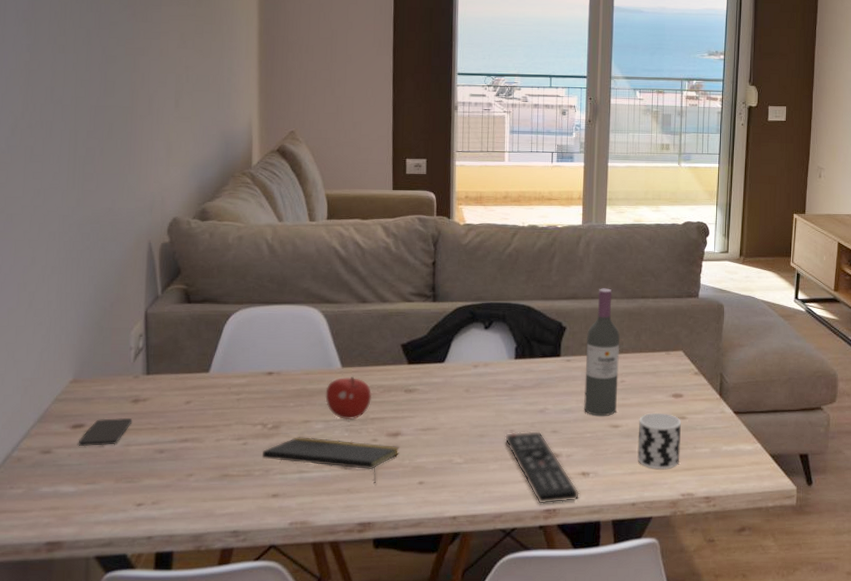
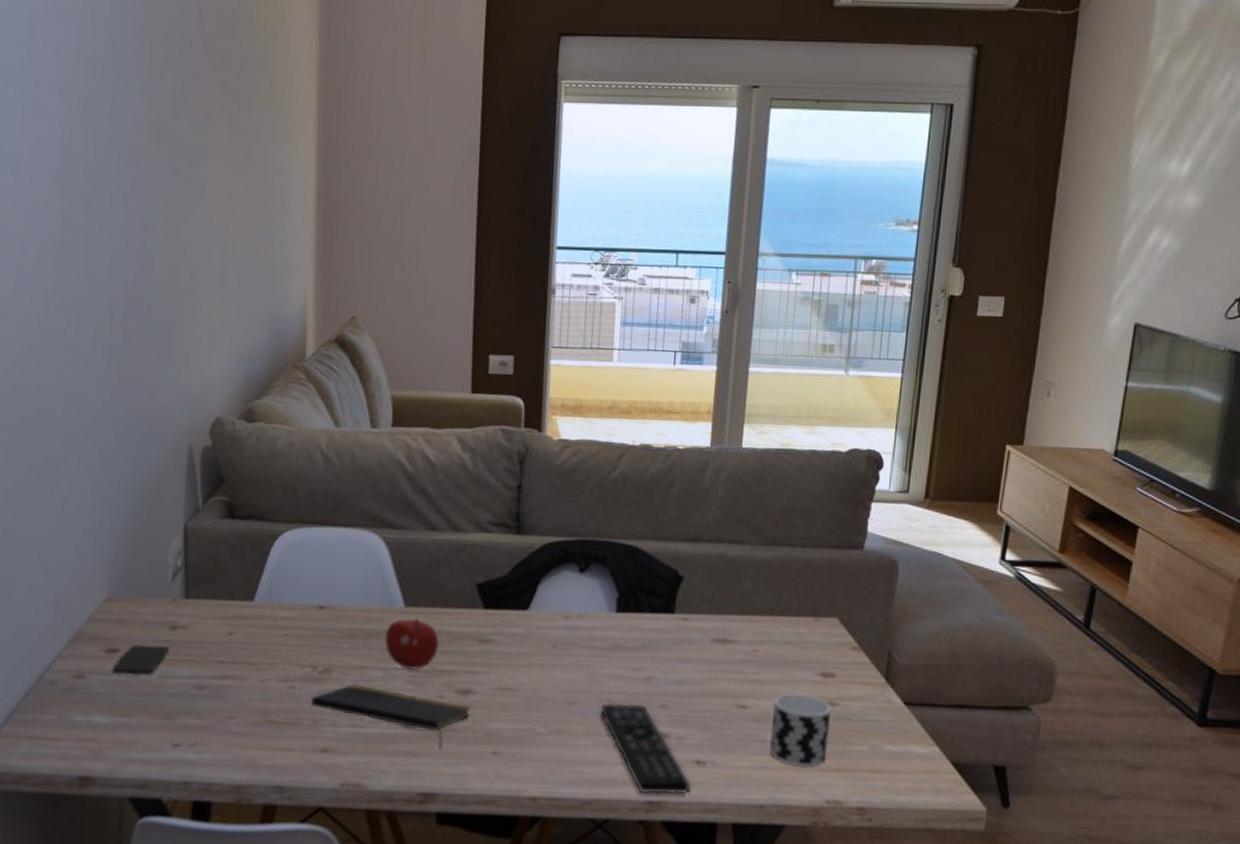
wine bottle: present [583,288,620,417] -> none [701,529,754,693]

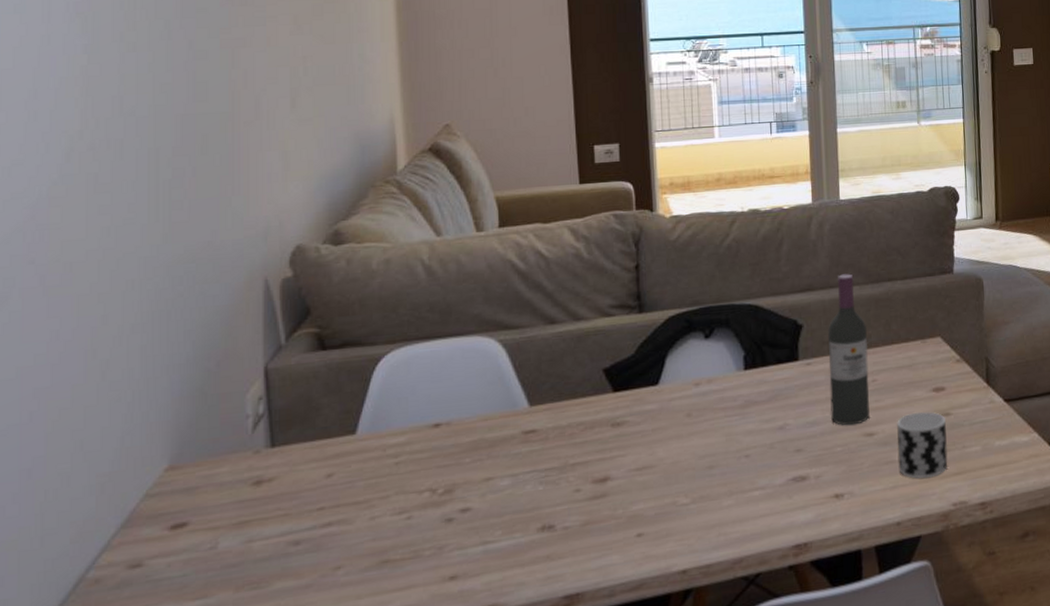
smartphone: present [112,644,170,676] -> none [180,506,255,551]
notepad: present [311,684,470,749] -> none [433,493,610,545]
fruit: present [385,618,440,670] -> none [510,416,571,470]
remote control: present [600,702,692,796] -> none [739,451,834,539]
wine bottle: none [701,529,754,693] -> present [828,274,870,426]

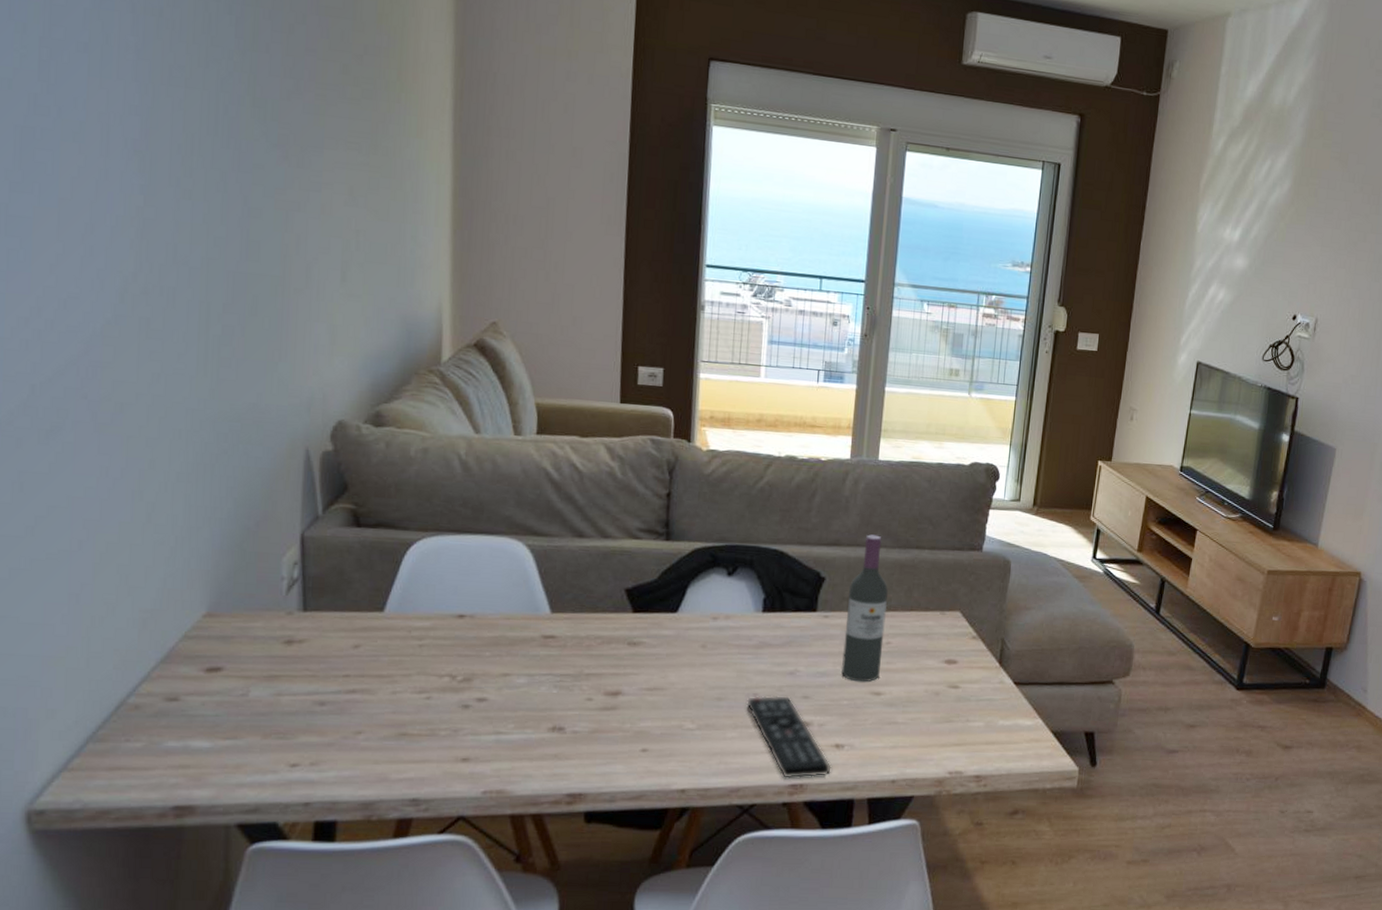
remote control: none [739,451,834,539] -> present [746,695,832,779]
cup: present [897,411,948,479] -> none [900,680,954,744]

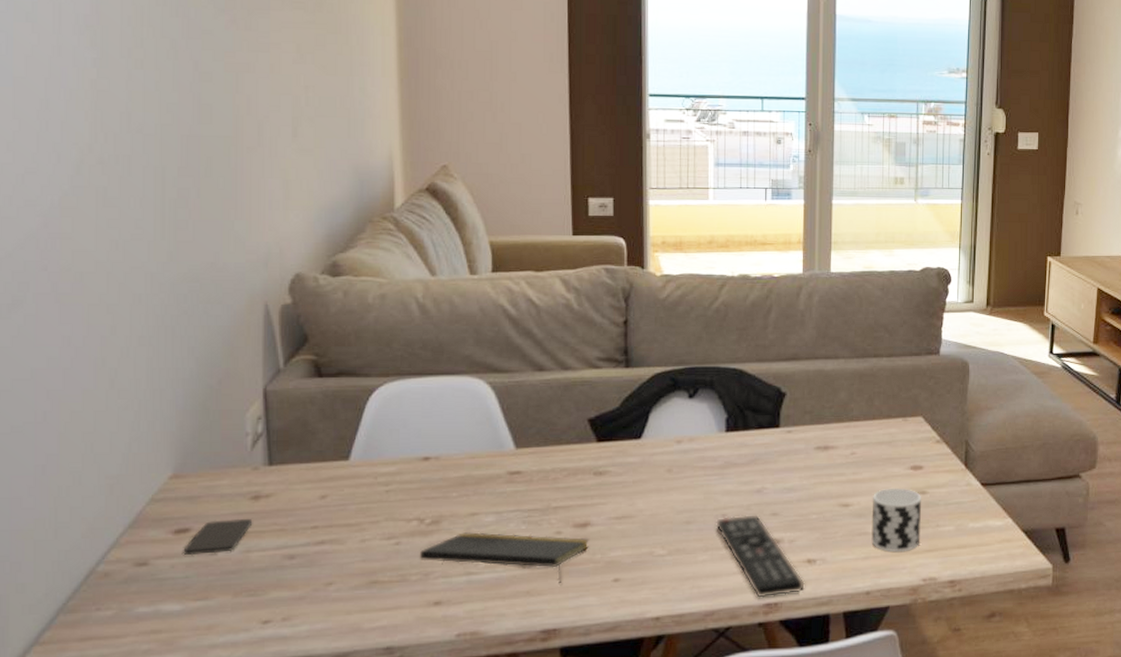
smartphone: none [214,661,285,694] -> present [183,519,253,555]
notepad: none [450,692,619,750] -> present [420,532,589,584]
wine bottle: present [841,534,888,682] -> none [807,346,850,495]
cup: none [900,680,954,744] -> present [871,487,922,552]

